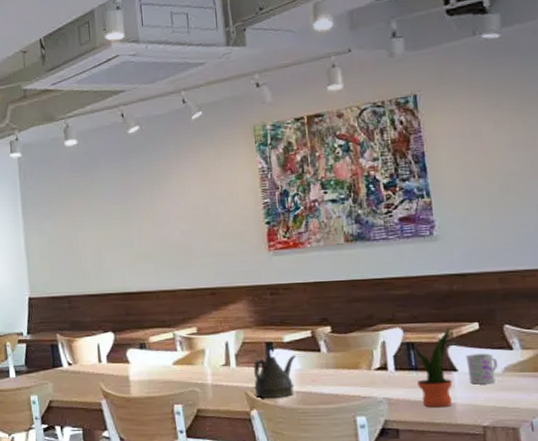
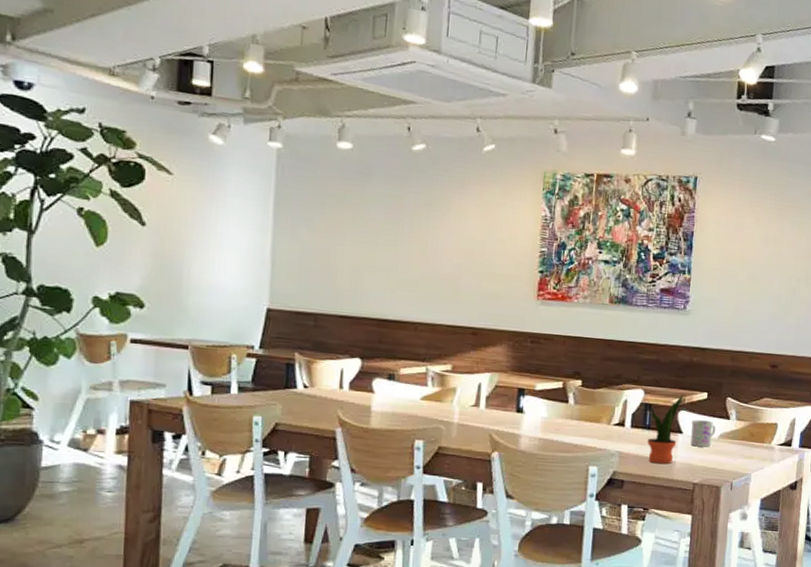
teapot: present [253,355,296,399] -> none [498,401,545,443]

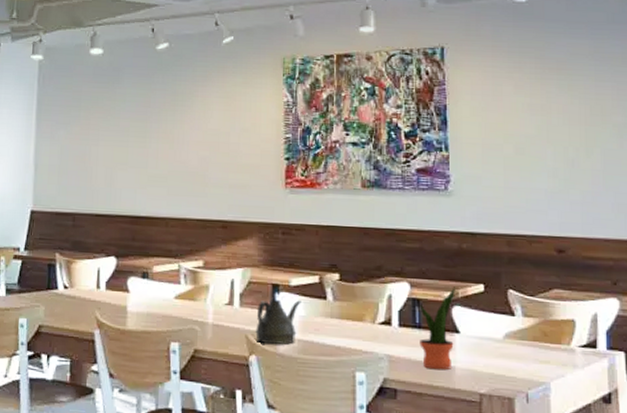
teapot: none [498,401,545,443] -> present [254,298,301,345]
mug: present [690,420,716,448] -> none [469,316,500,350]

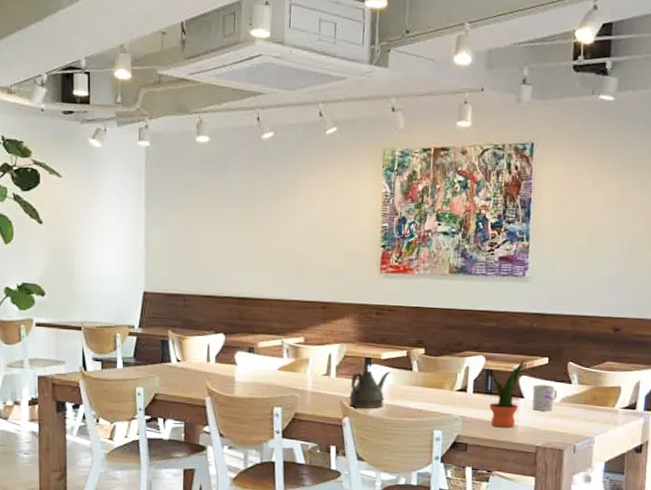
mug: none [469,316,500,350] -> present [532,384,558,412]

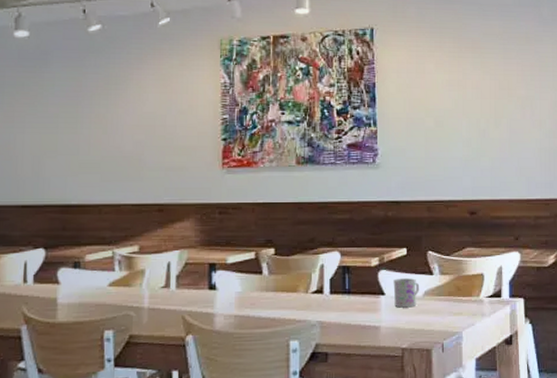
teapot: present [348,370,390,409] -> none [191,277,238,323]
potted plant: present [489,359,524,428] -> none [349,252,381,331]

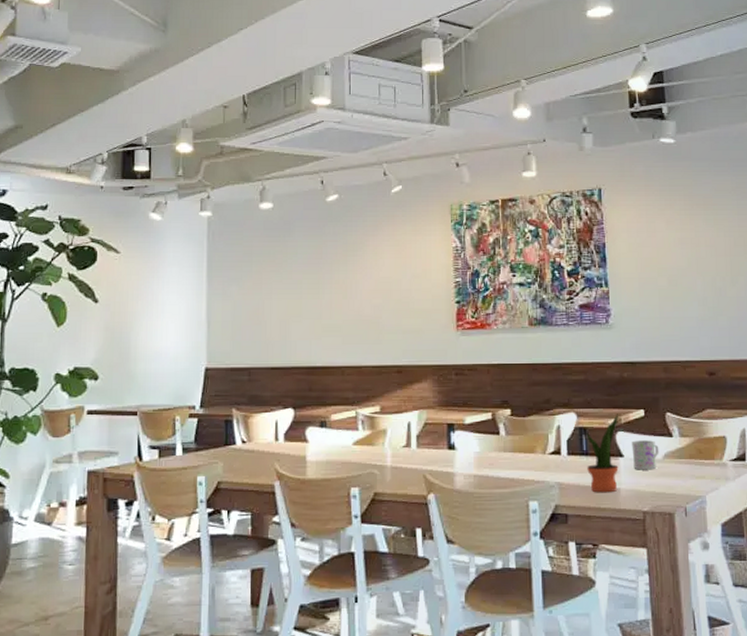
potted plant: none [349,252,381,331] -> present [586,414,619,493]

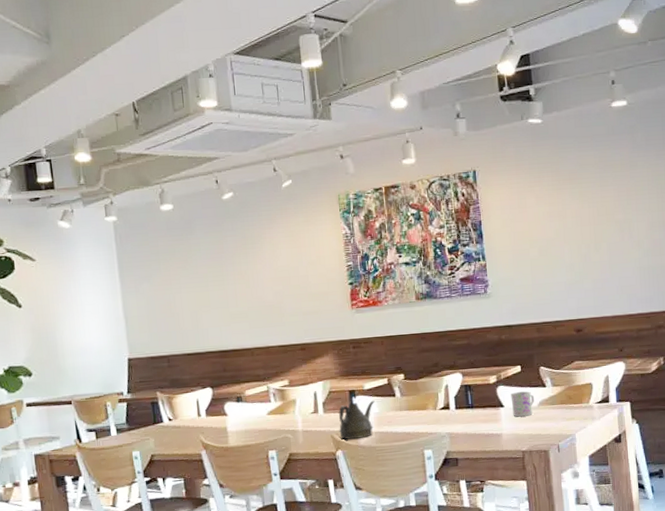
teapot: none [432,437,476,482] -> present [338,400,375,440]
potted plant: present [586,414,619,493] -> none [471,371,500,439]

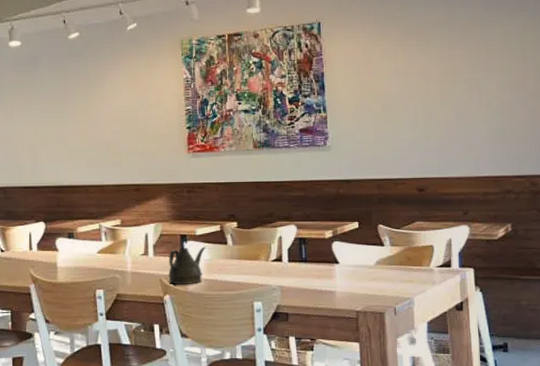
mug: present [510,391,535,417] -> none [346,249,372,275]

